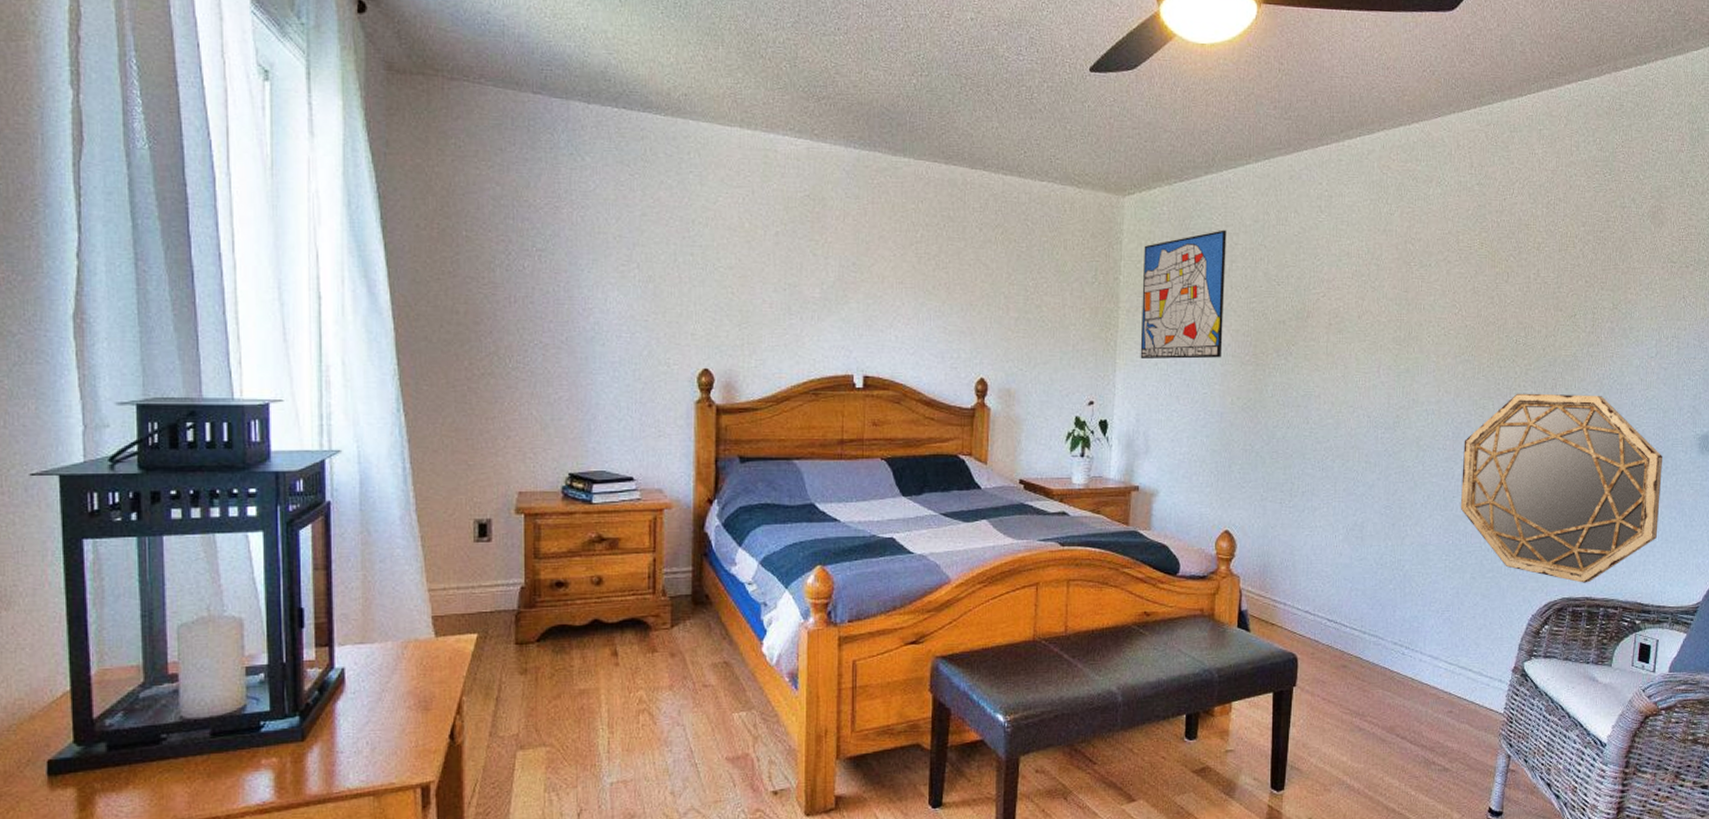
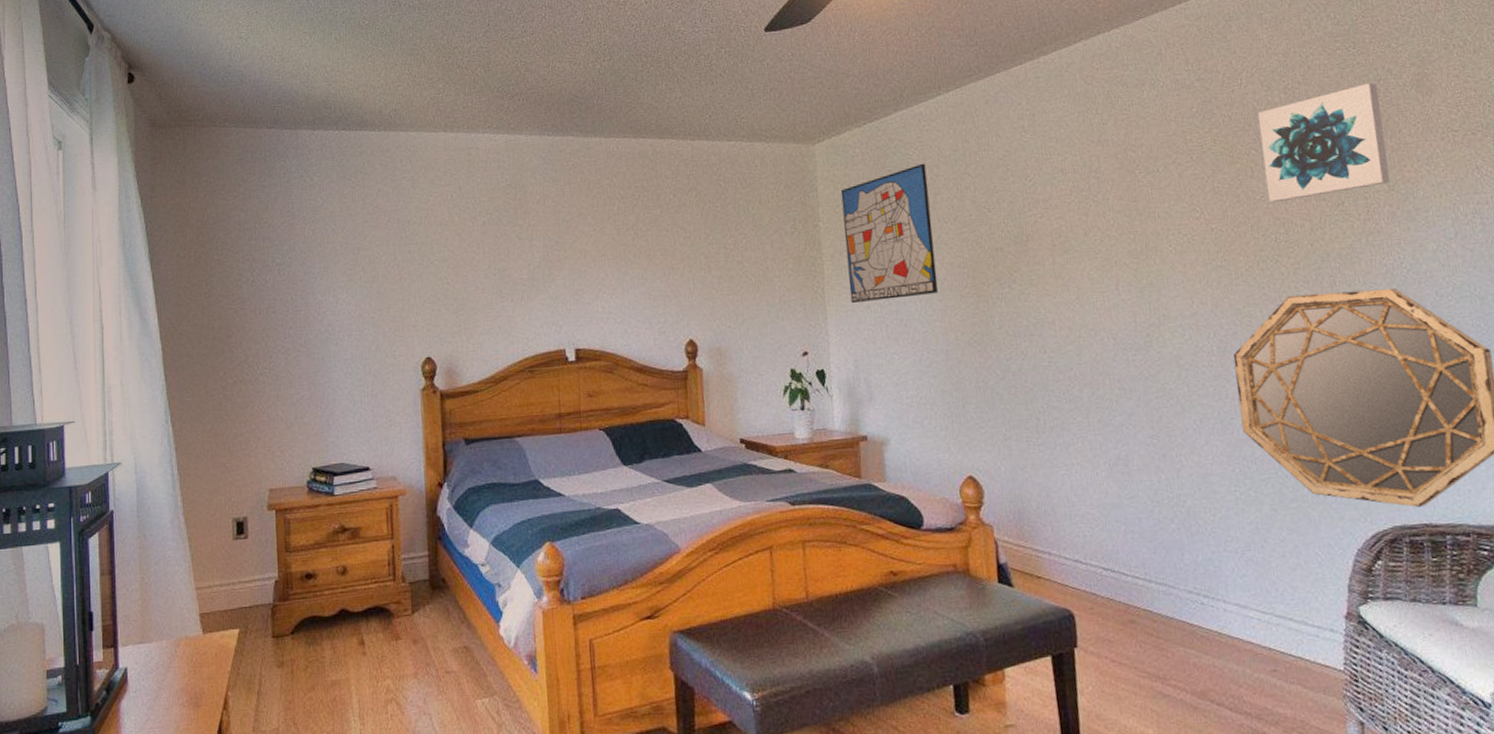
wall art: none [1516,209,1622,308] -> present [1258,83,1391,203]

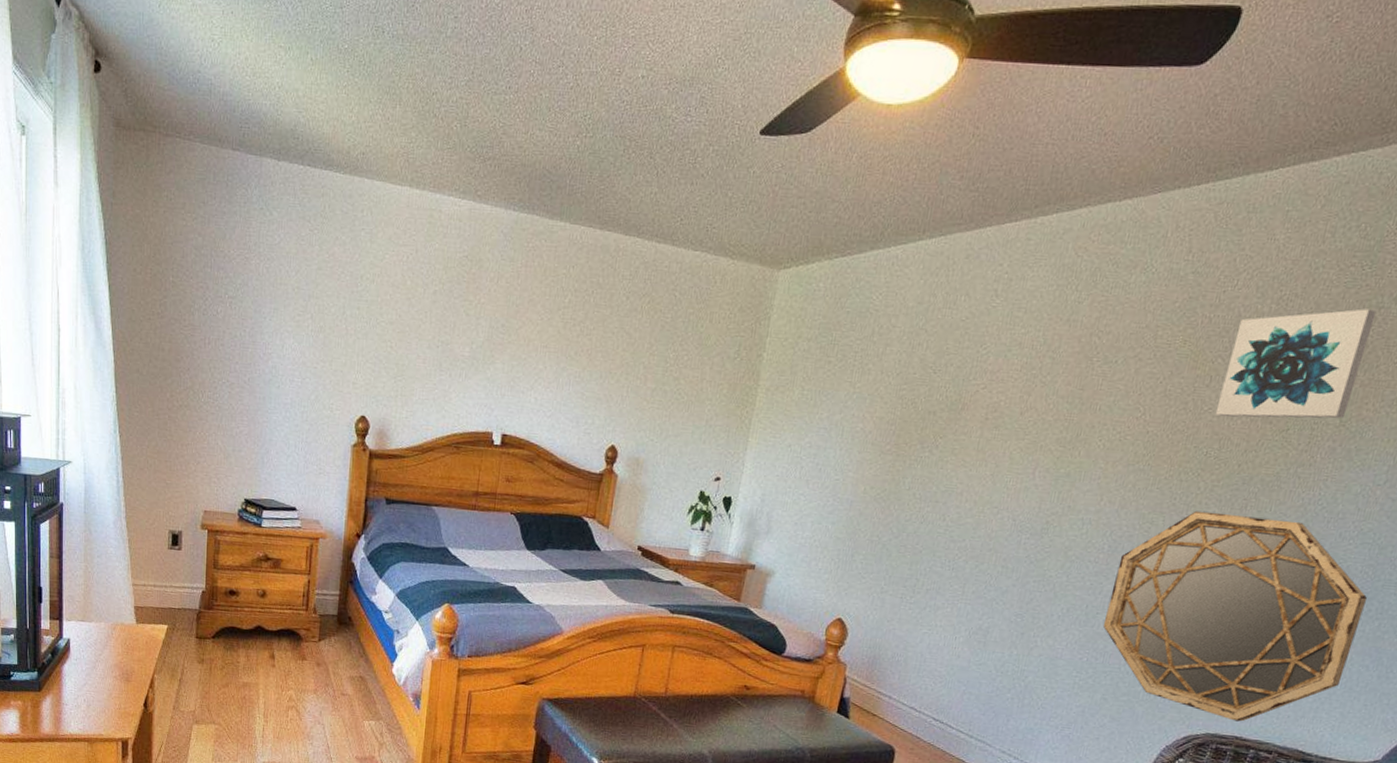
wall art: present [840,163,938,303] -> none [774,310,886,445]

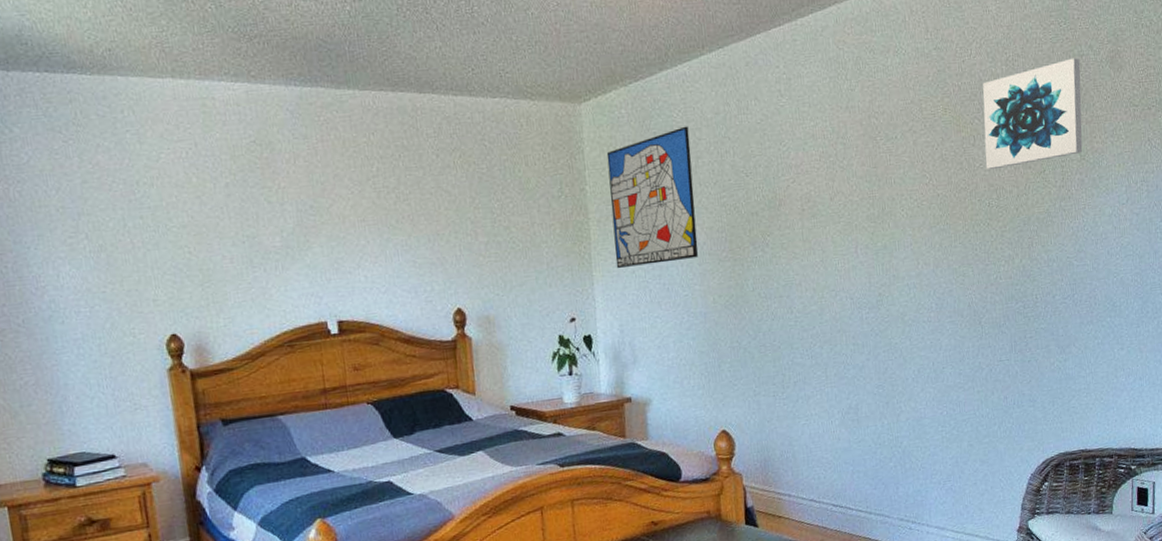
wall art: none [774,310,886,445] -> present [606,126,698,268]
home mirror: present [1102,510,1368,722] -> none [948,248,1145,437]

